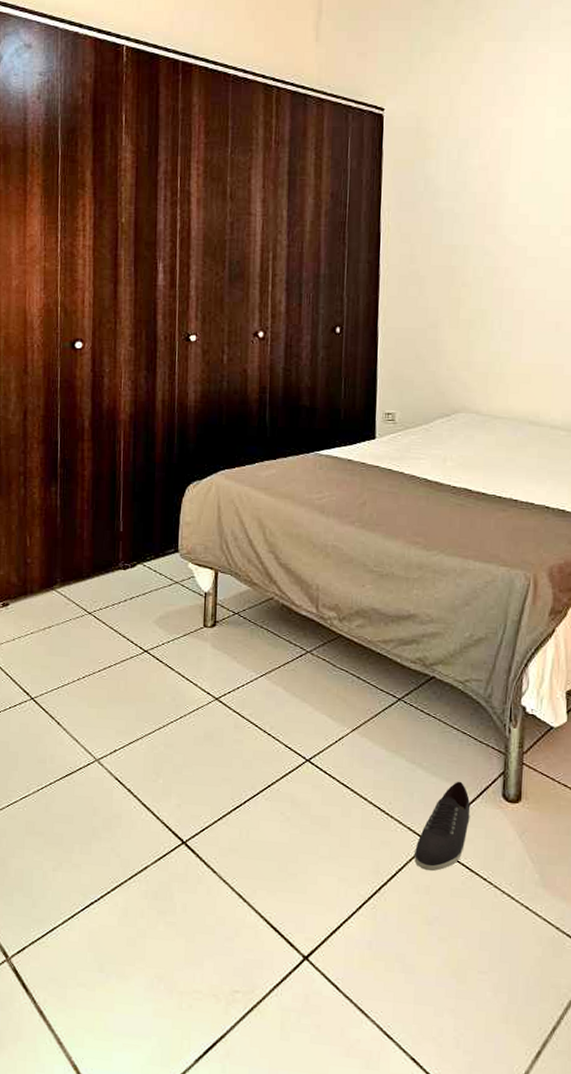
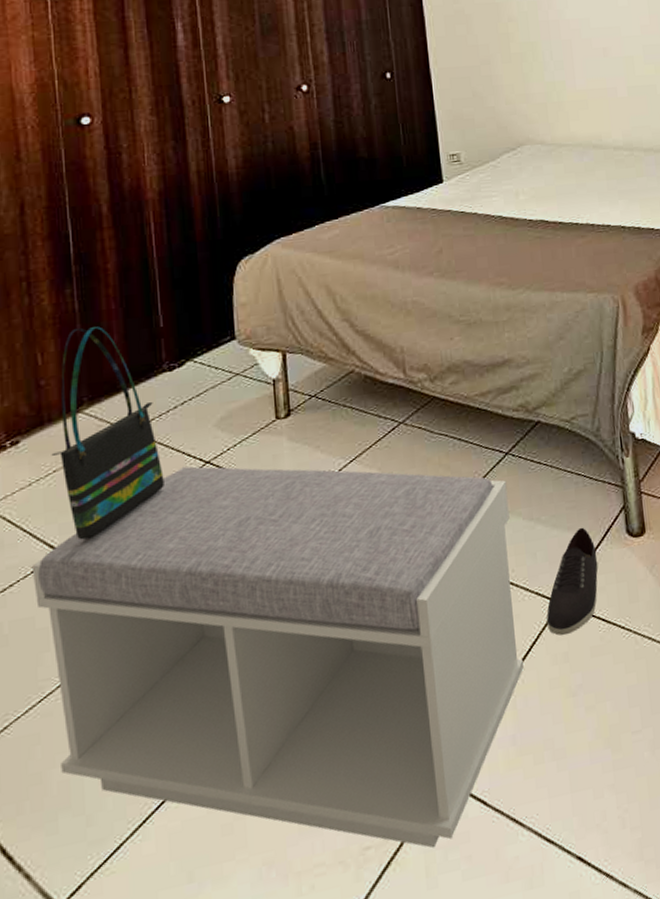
bench: none [9,650,395,1010] -> present [31,466,524,849]
tote bag: none [30,521,111,692] -> present [51,326,164,541]

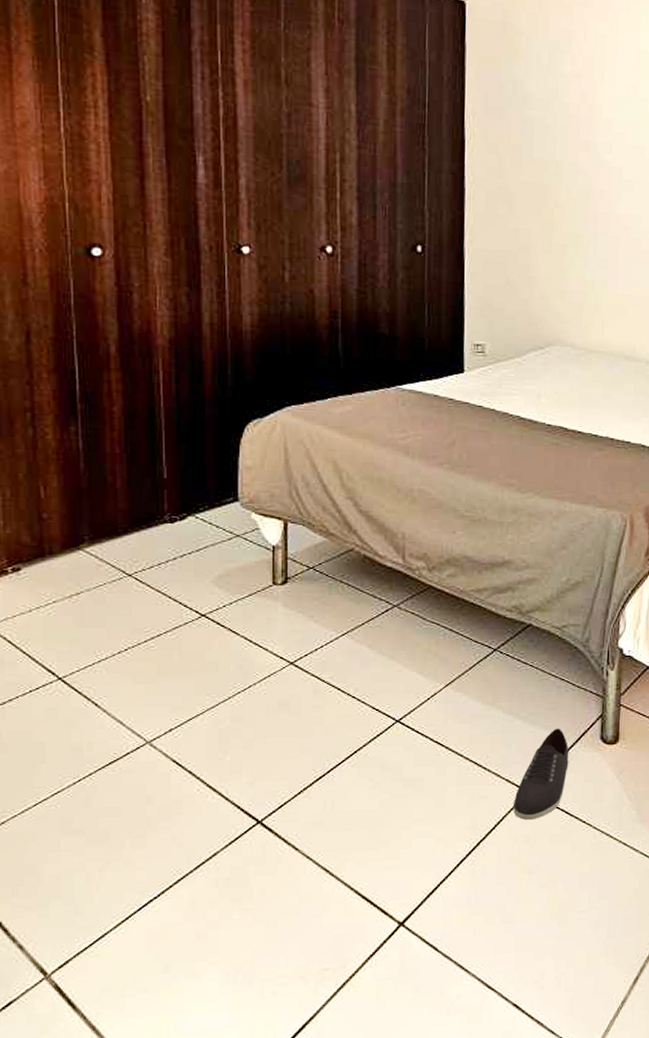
bench: present [31,466,524,849] -> none [30,615,491,978]
tote bag: present [51,326,164,541] -> none [51,468,160,669]

